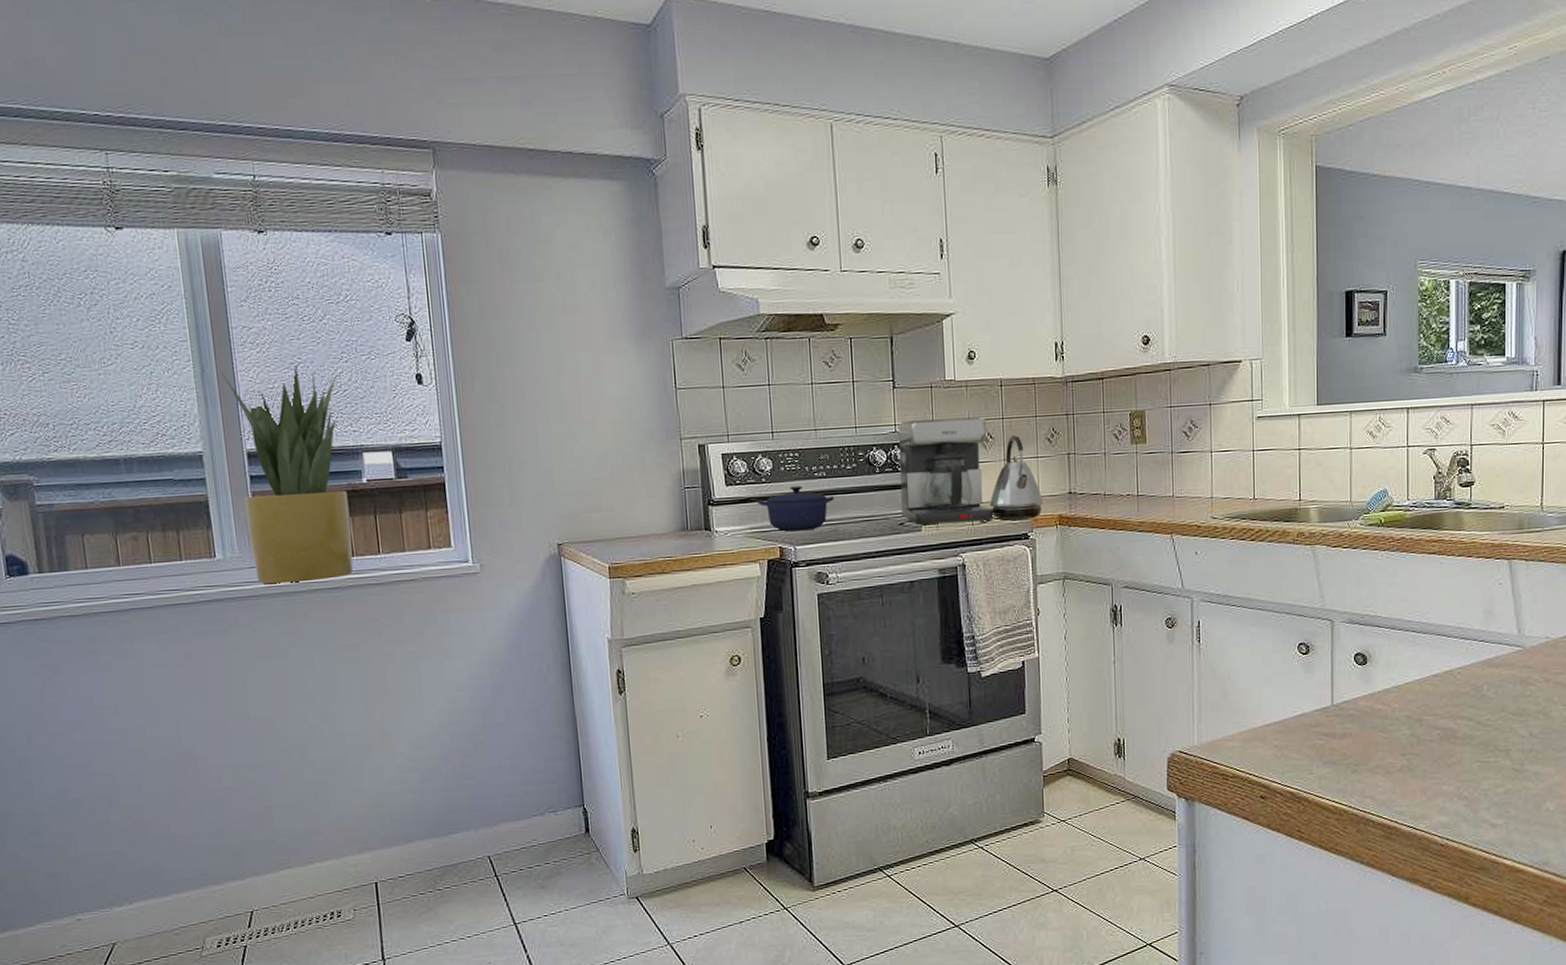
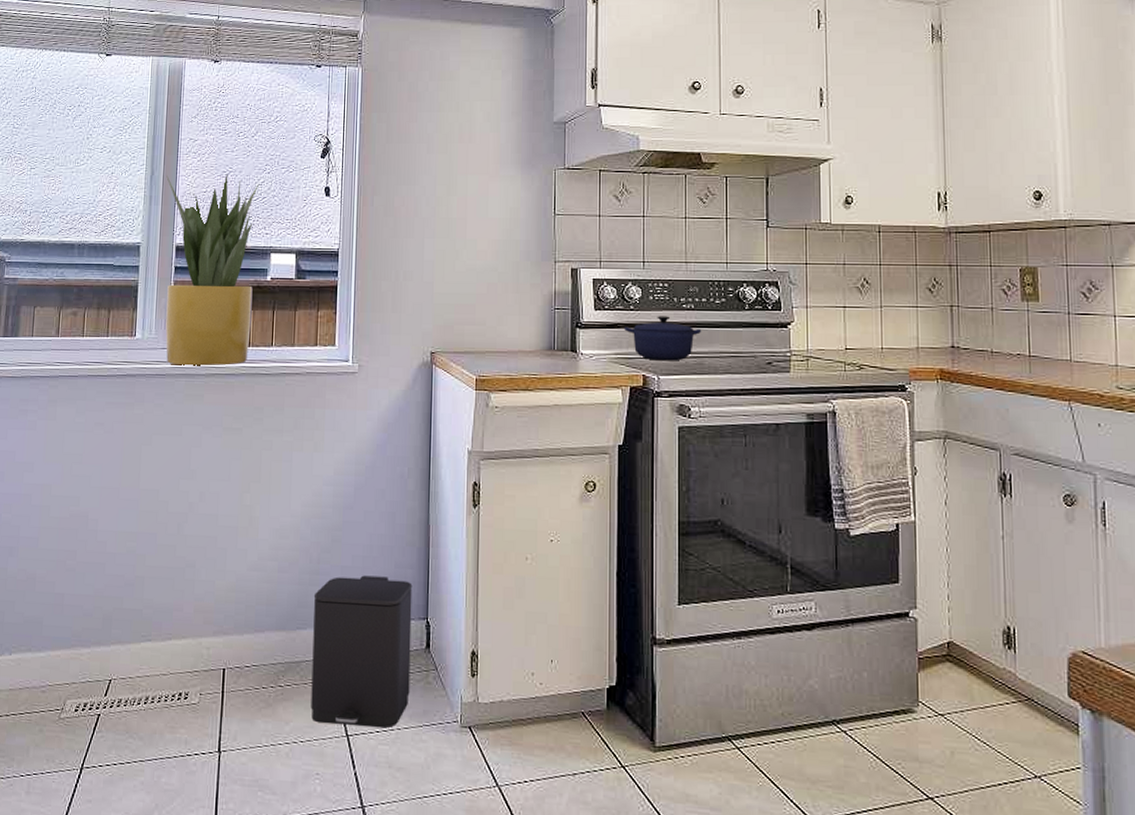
pedal bin: none [462,771,574,917] -> present [311,575,413,728]
coffee maker: present [898,417,994,526] -> none [769,260,868,369]
kettle: present [989,434,1044,520] -> none [863,281,924,370]

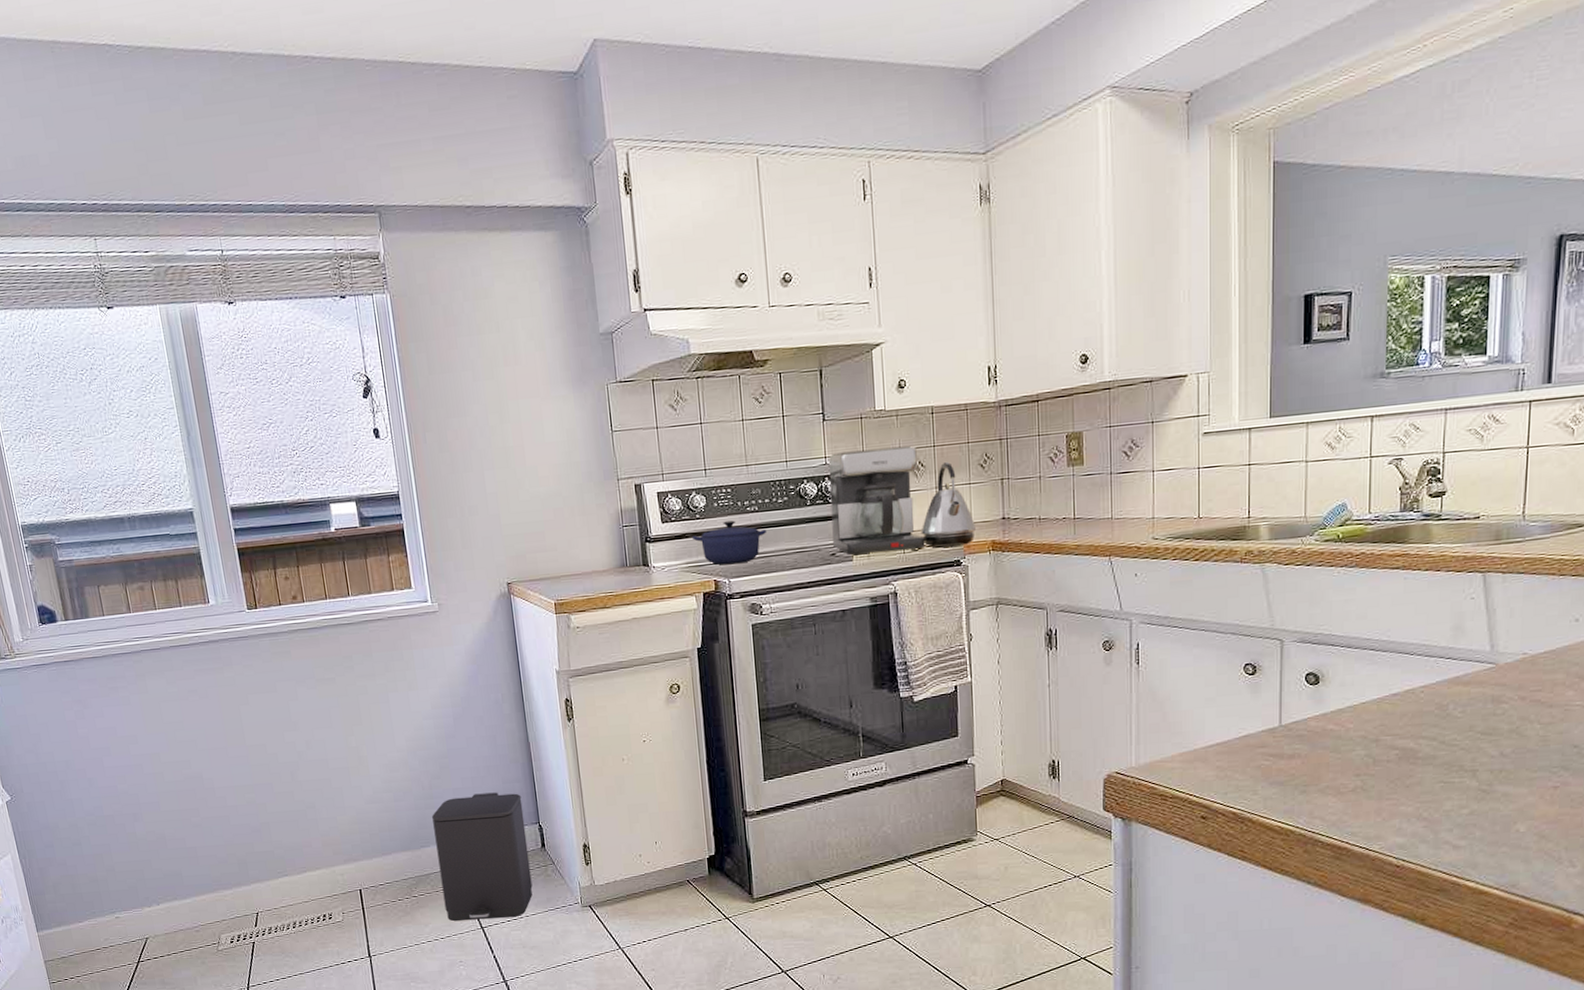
planter: present [165,174,260,366] -> none [204,426,327,626]
coffee maker: none [769,260,868,369] -> present [828,445,926,556]
kettle: none [863,281,924,370] -> present [920,461,977,548]

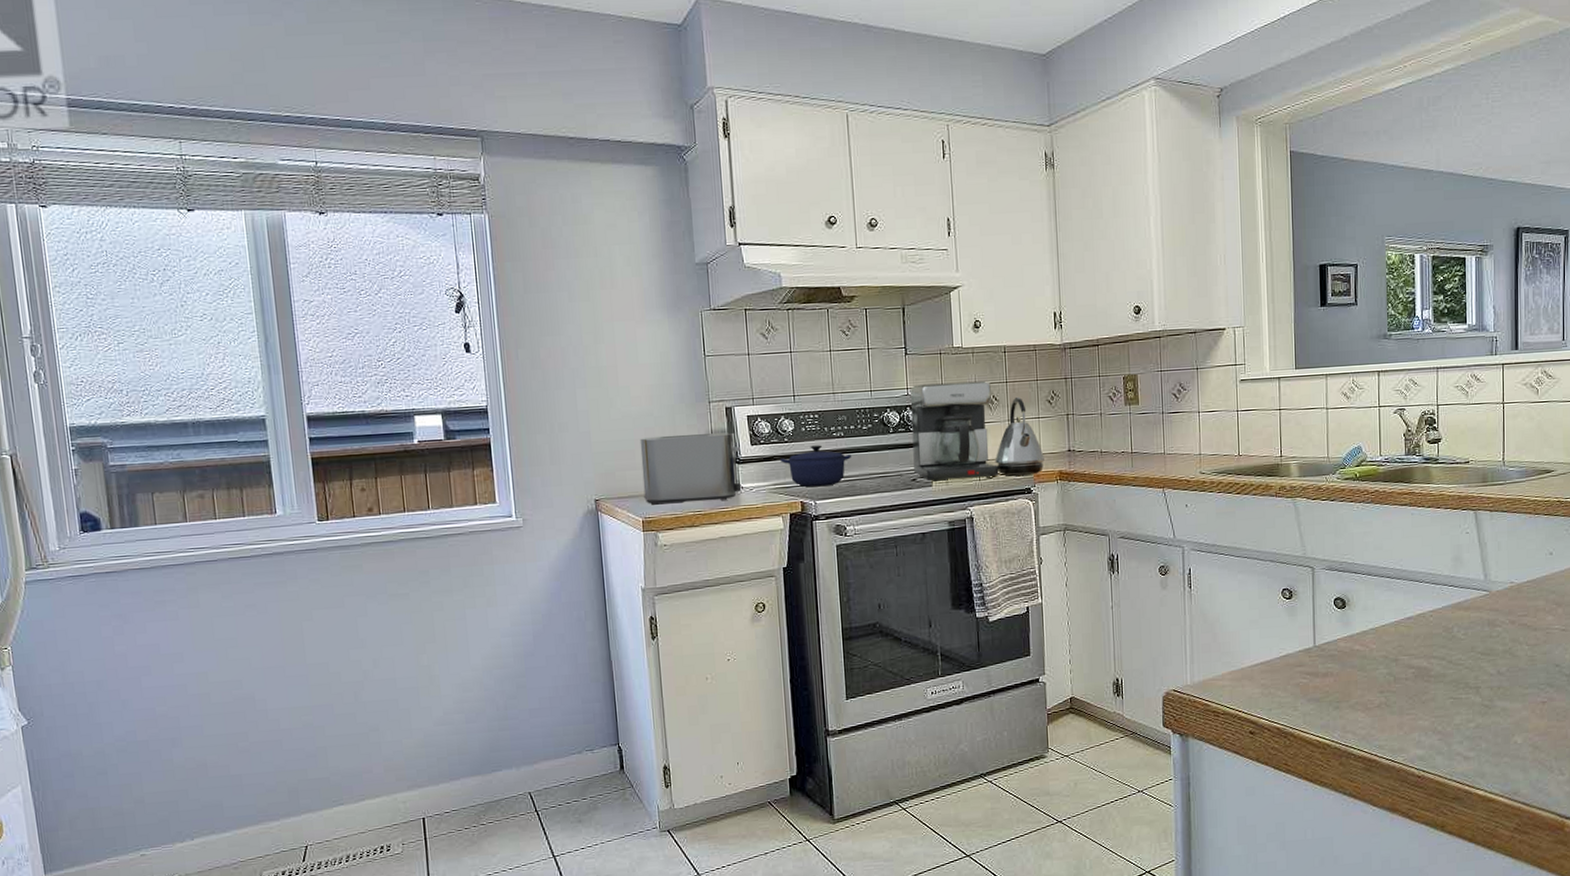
pedal bin: present [431,792,533,921] -> none [505,712,609,850]
toaster: none [549,510,654,587] -> present [639,432,742,505]

